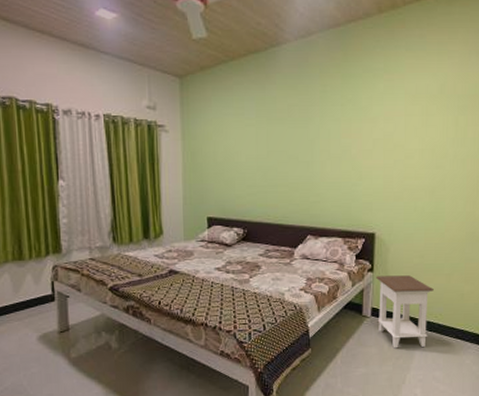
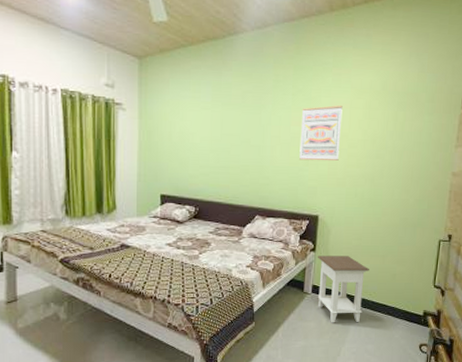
wall art: none [352,114,397,175] -> present [299,105,343,161]

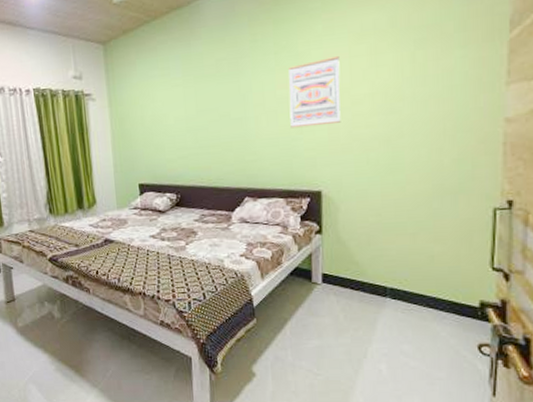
nightstand: present [317,256,369,323] -> none [324,236,396,319]

